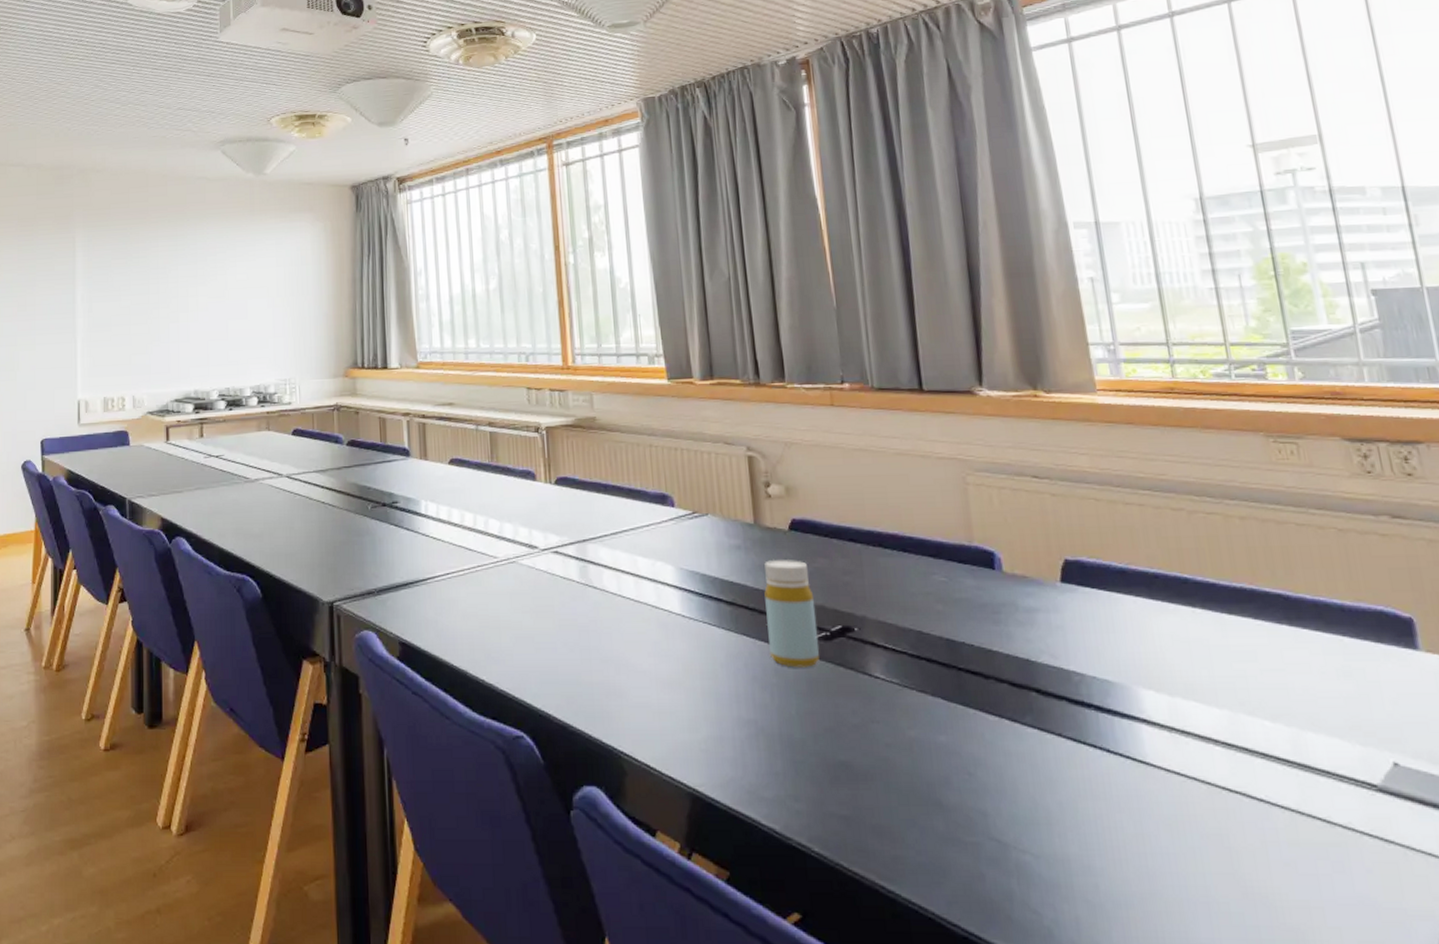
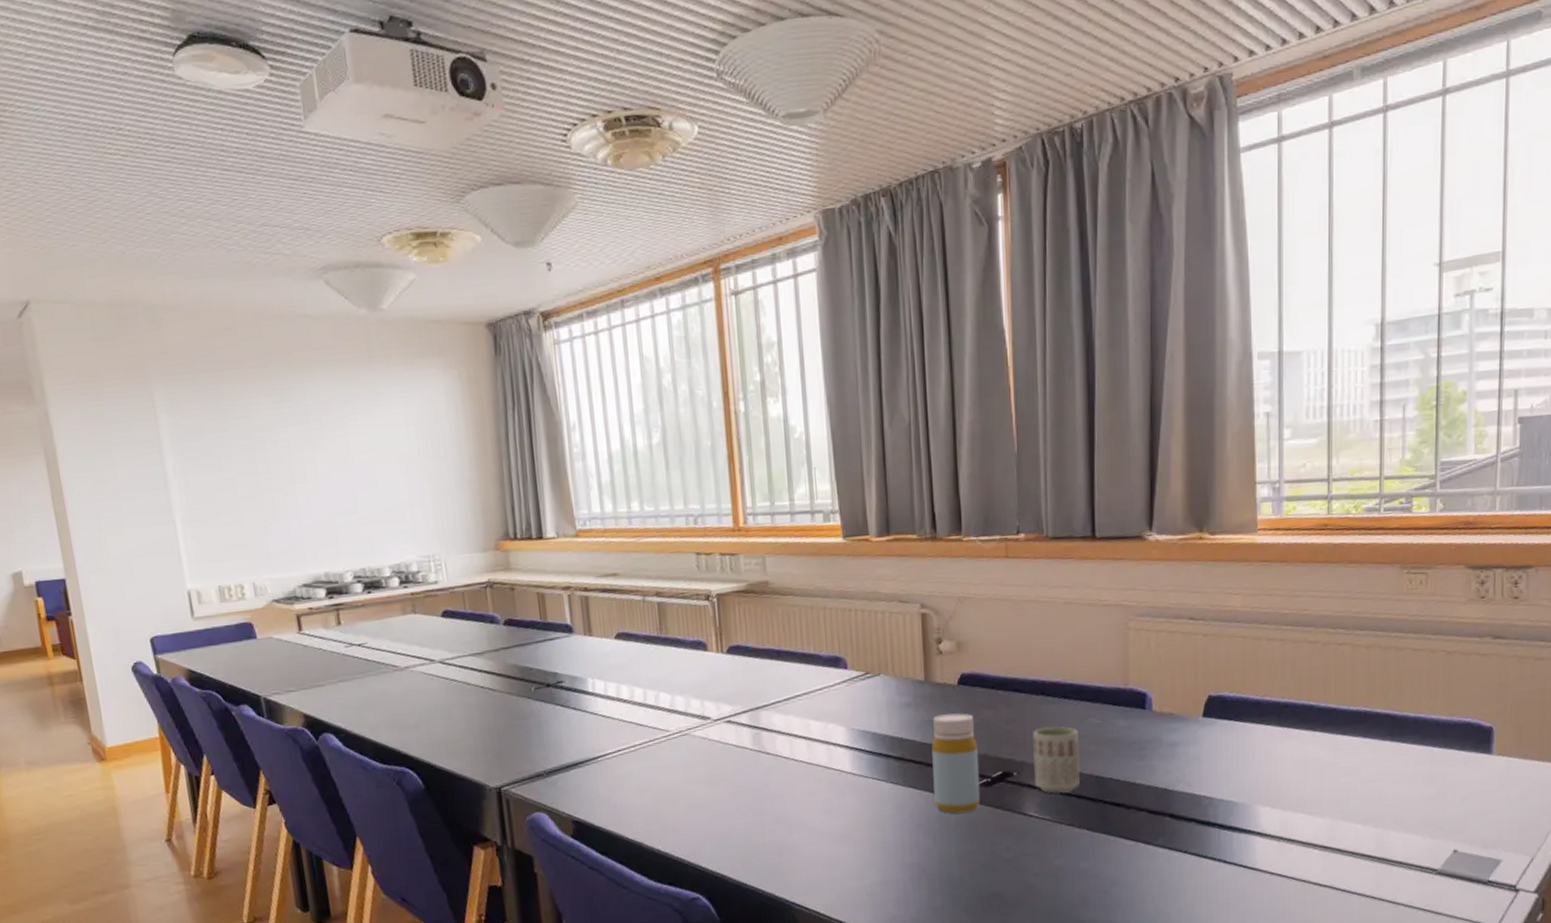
cup: none [872,581,930,656] -> present [1033,726,1081,794]

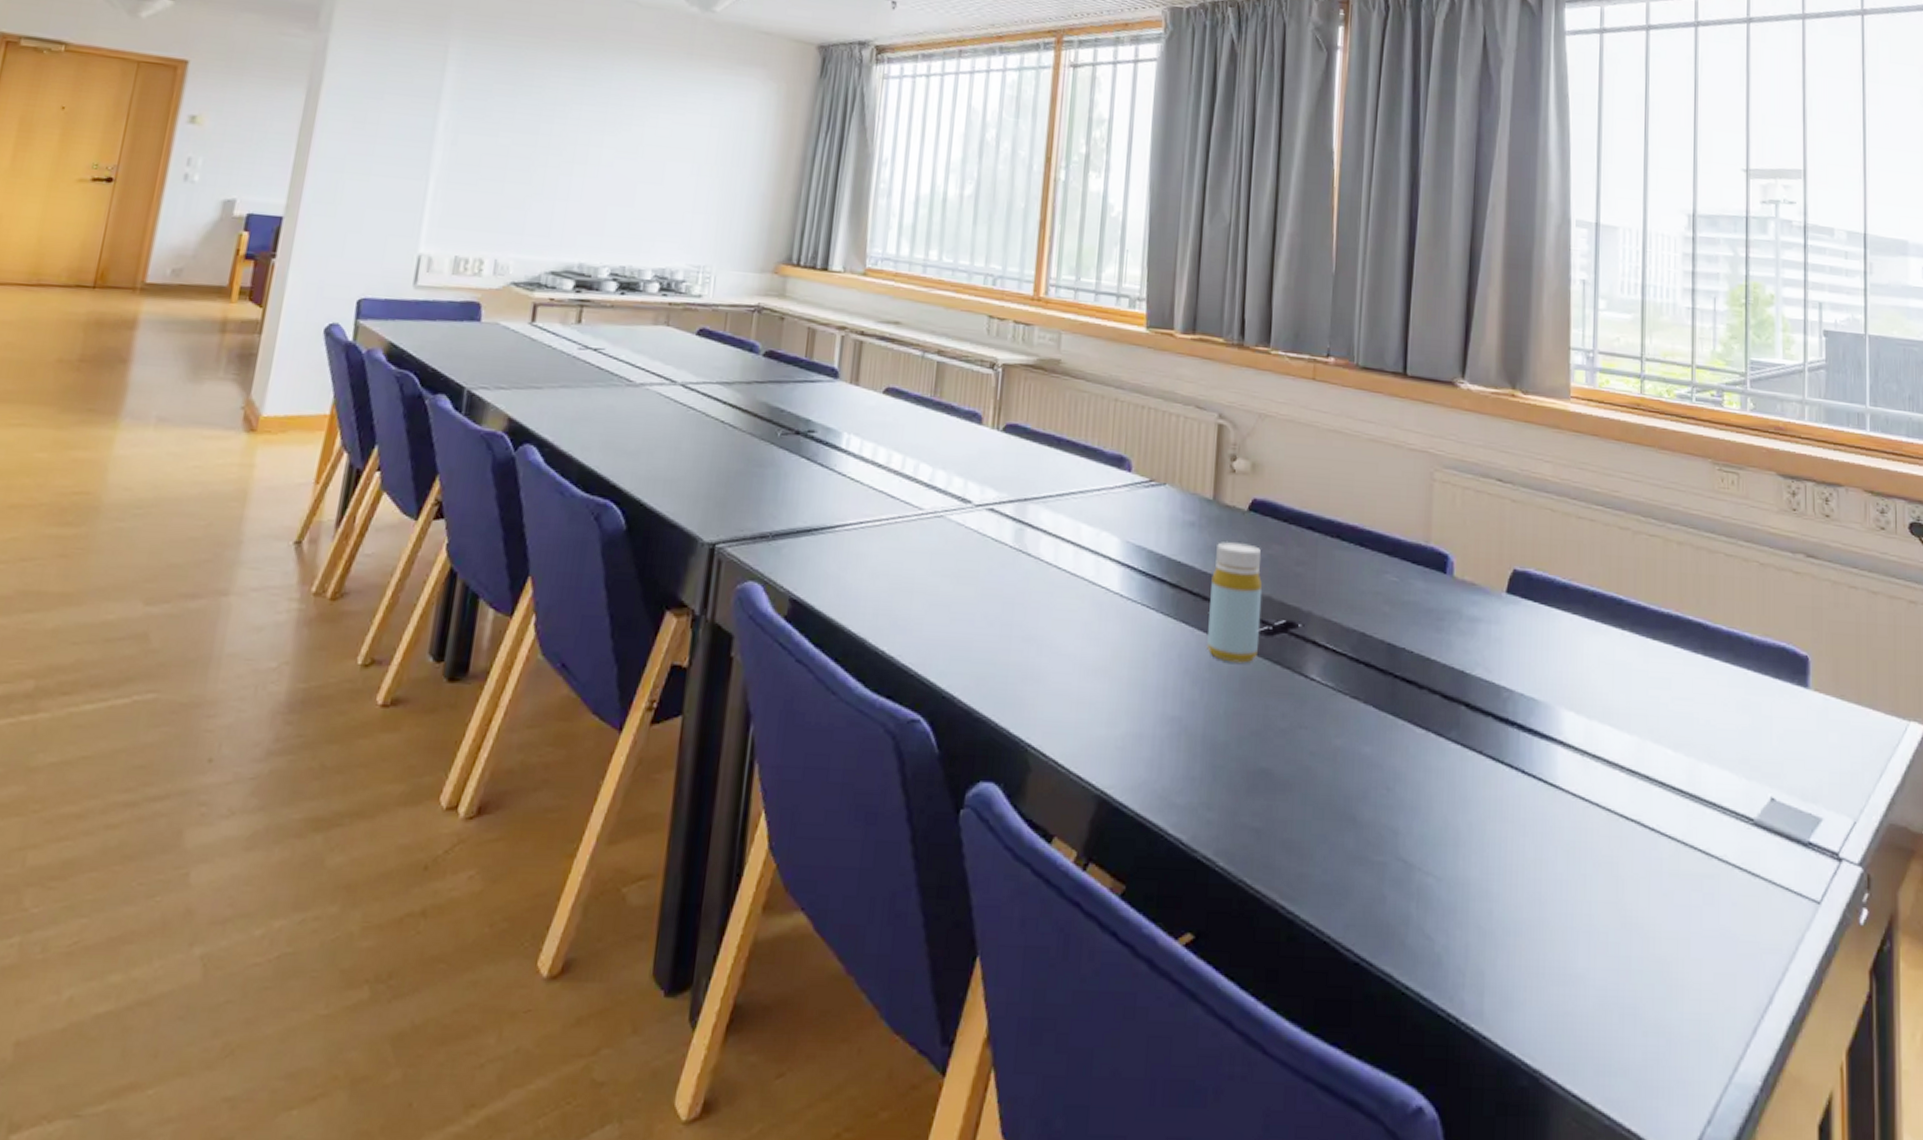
cup: present [1033,726,1081,794] -> none [1320,576,1373,659]

